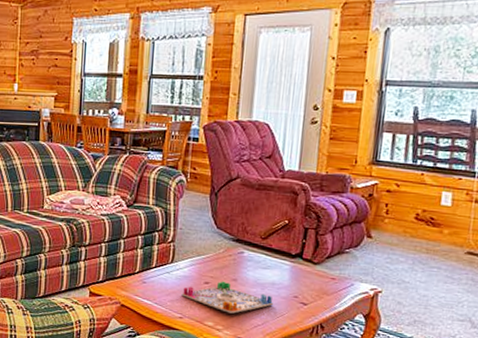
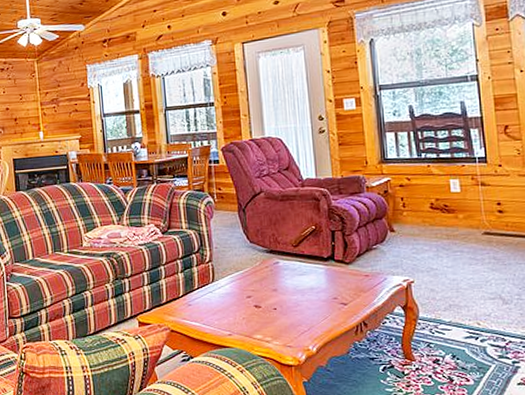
board game: present [181,281,273,314] -> none [227,292,315,324]

